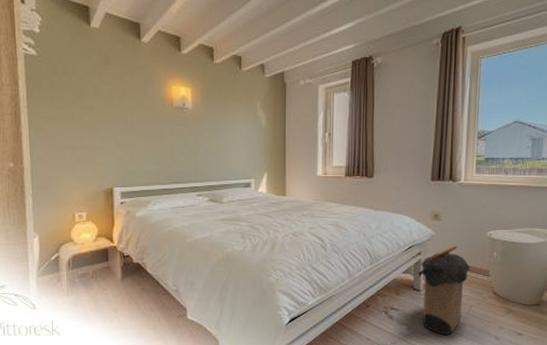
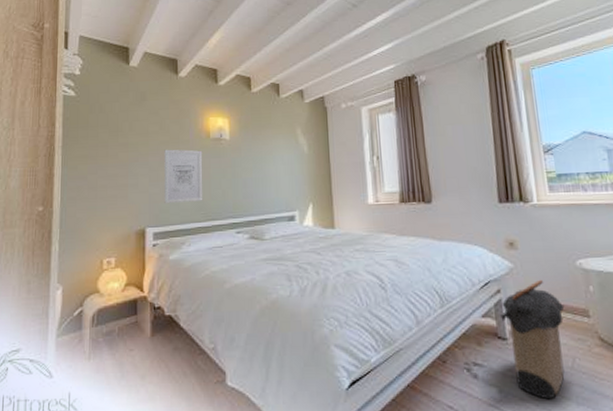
wall art: none [129,115,167,167] -> present [164,149,203,204]

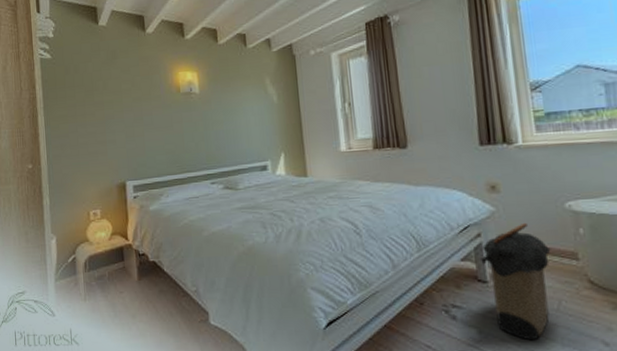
wall art: present [164,149,203,204] -> none [137,105,178,158]

